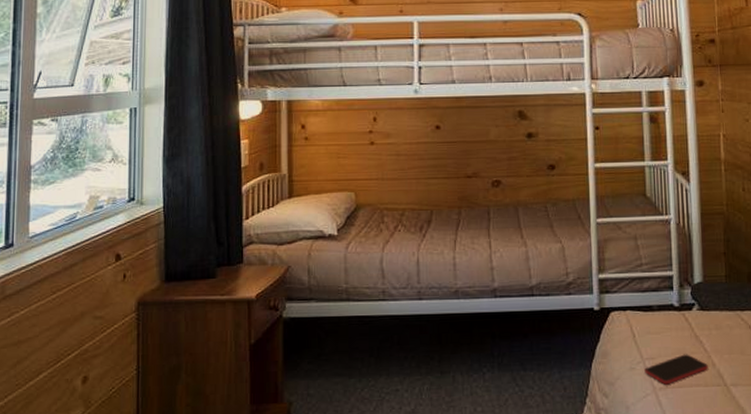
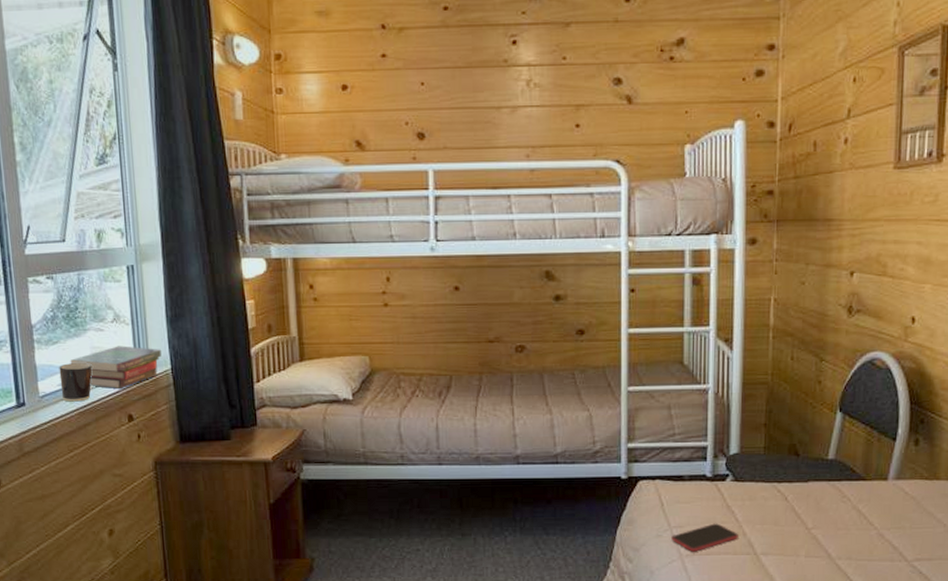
mug: none [51,202,86,242] -> present [59,363,93,402]
books: none [64,185,155,229] -> present [70,346,161,390]

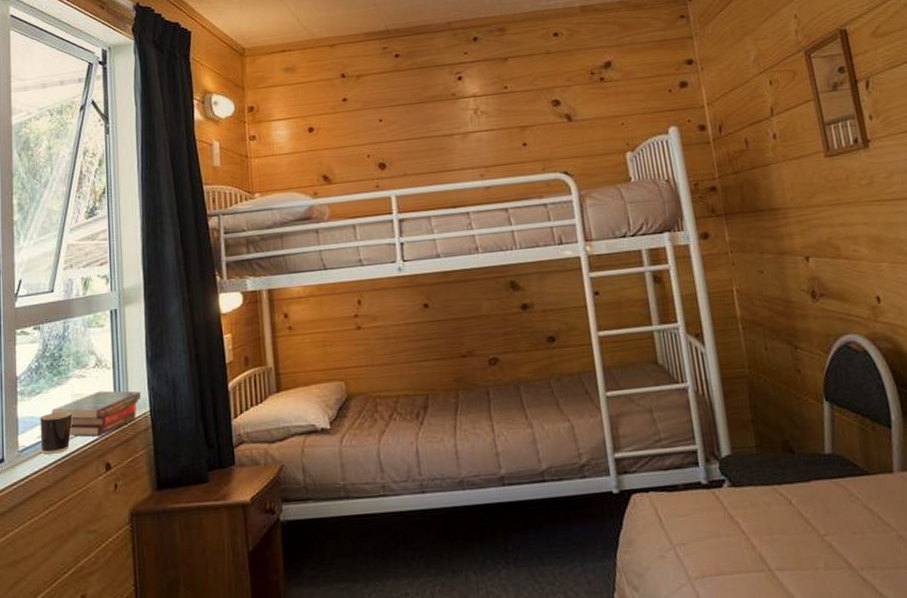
smartphone: present [671,523,738,552] -> none [676,537,748,573]

